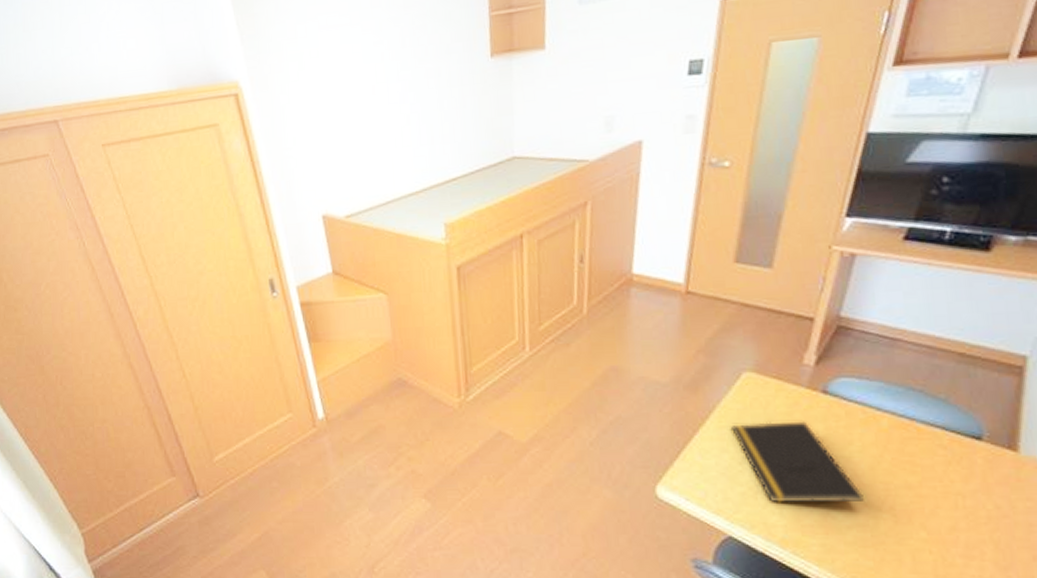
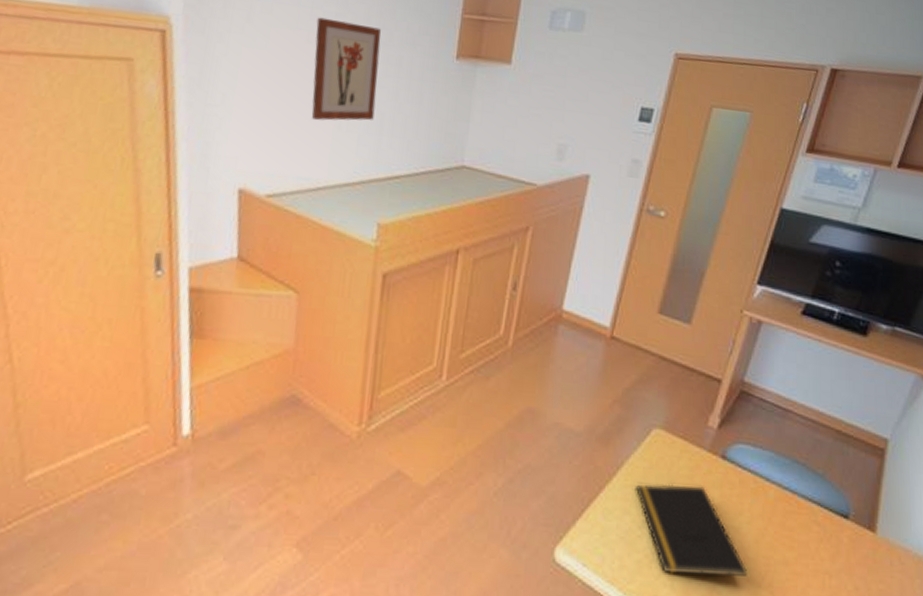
wall art: none [358,46,424,143] -> present [311,17,381,121]

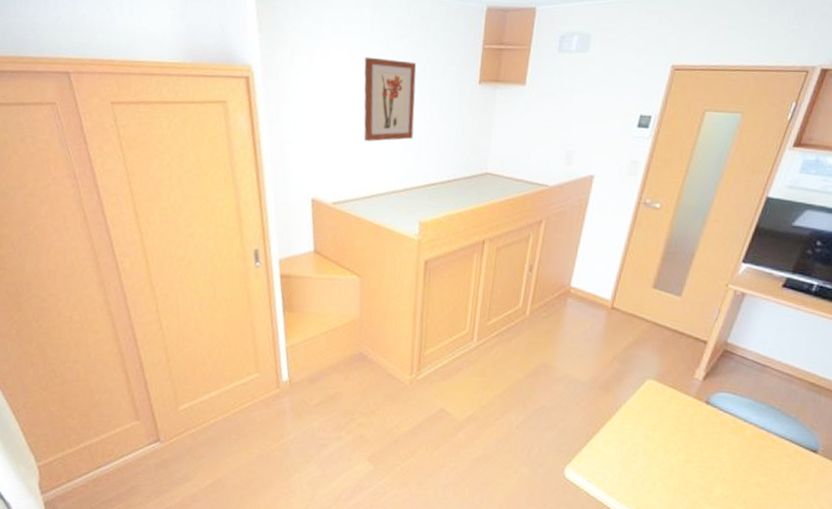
notepad: present [636,484,747,576] -> none [632,422,725,494]

